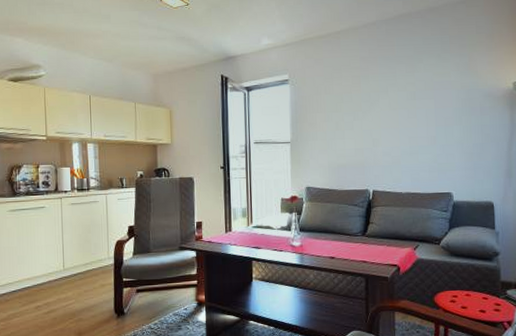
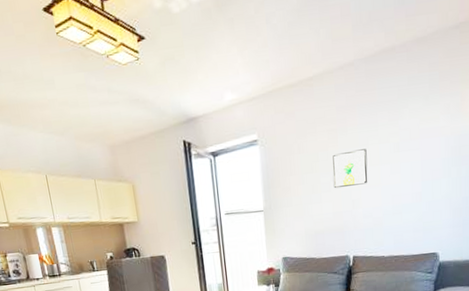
wall art: none [355,95,387,128] -> present [333,149,368,189]

